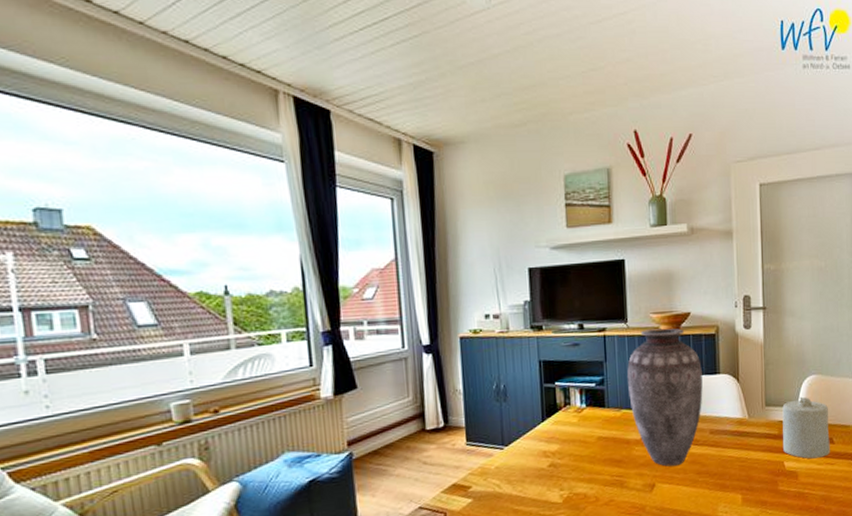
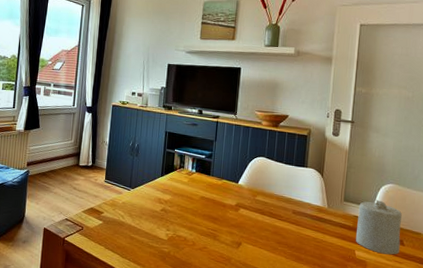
vase: present [627,328,703,467] -> none [230,122,293,233]

